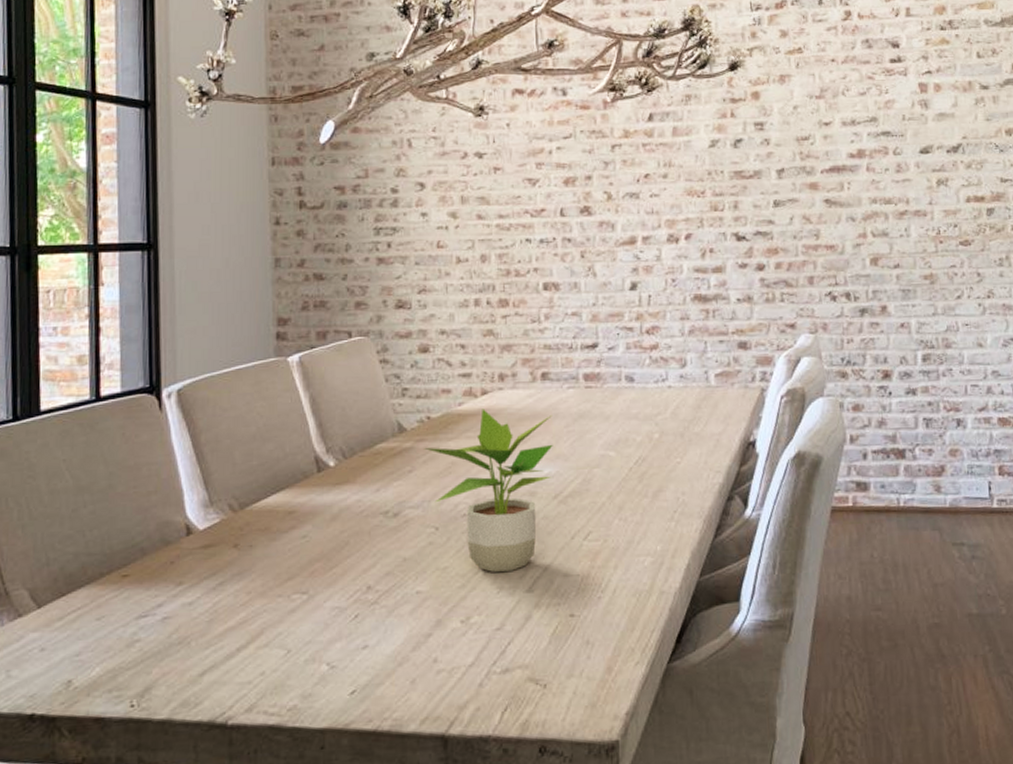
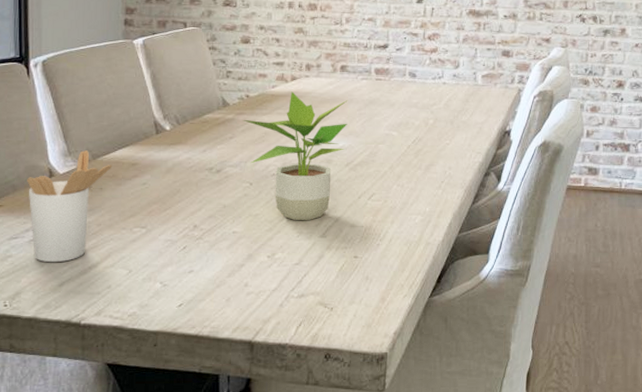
utensil holder: none [159,498,265,646] -> present [27,150,113,263]

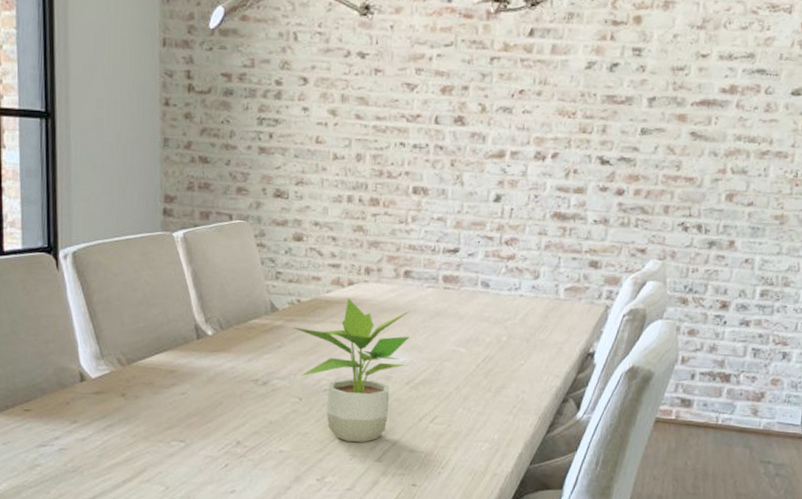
utensil holder: present [27,150,113,263] -> none [56,354,149,475]

